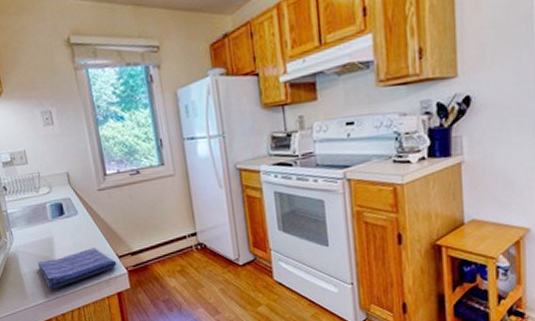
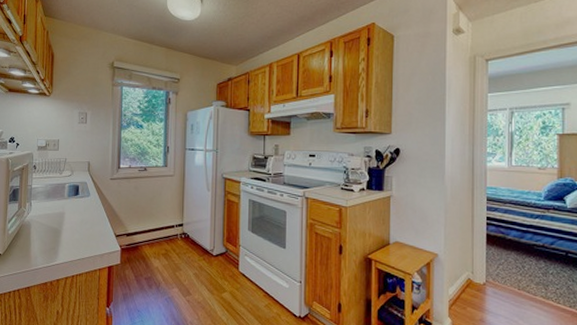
dish towel: present [37,247,117,289] -> none [46,225,114,257]

